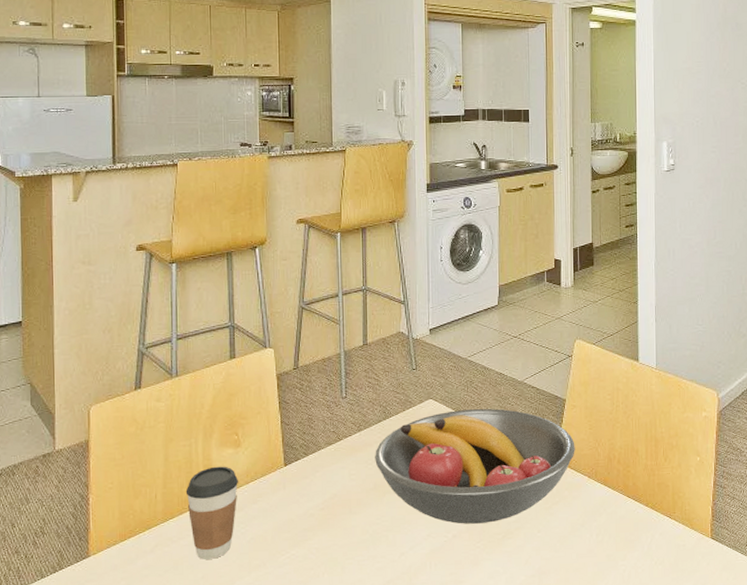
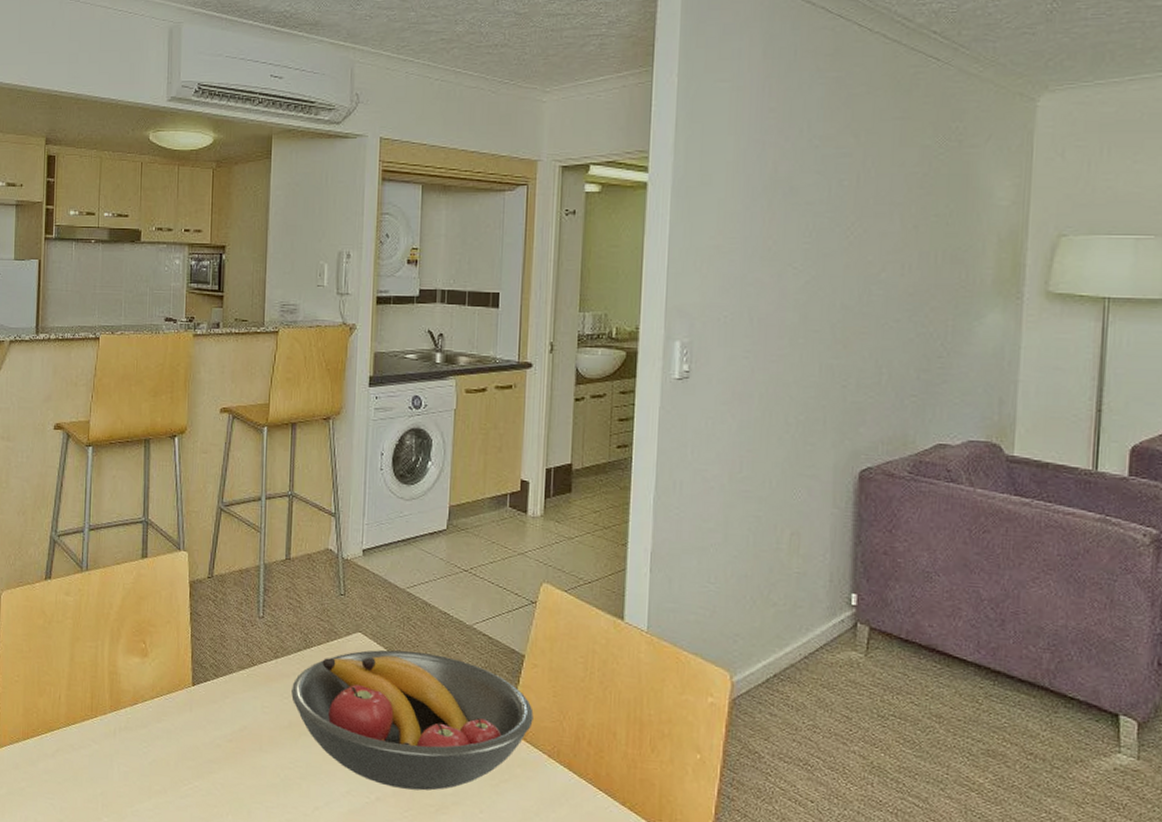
coffee cup: present [185,466,239,559] -> none [89,674,144,776]

